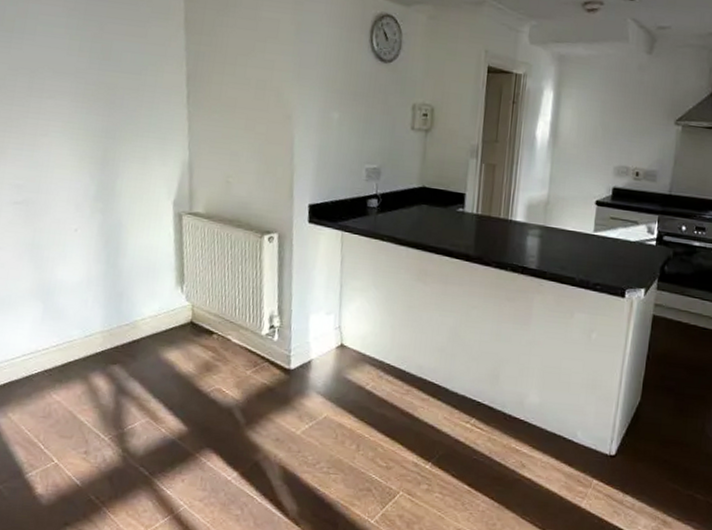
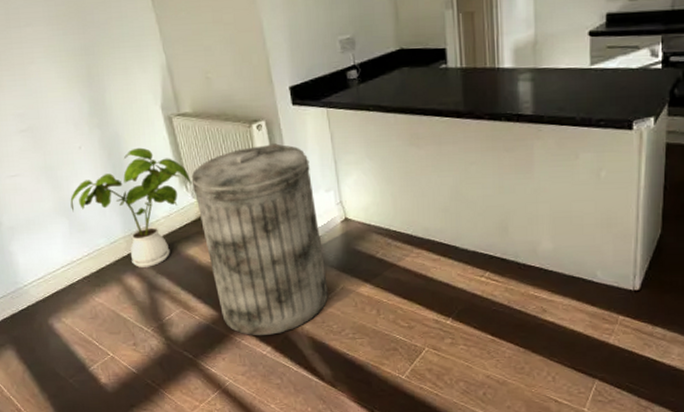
house plant: none [50,239,189,368] -> present [70,147,192,268]
trash can: none [188,257,315,460] -> present [191,143,329,336]

